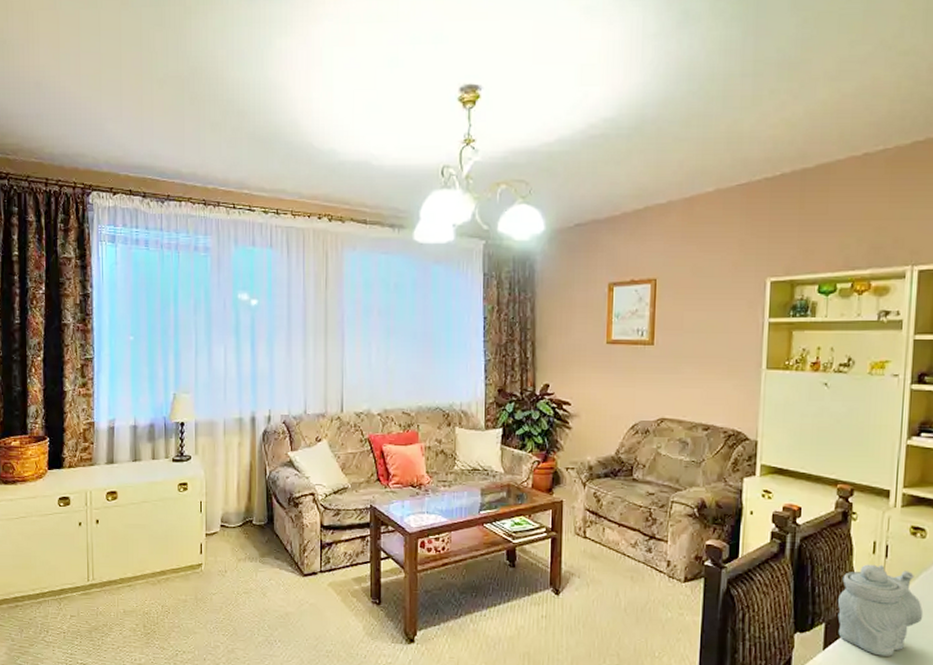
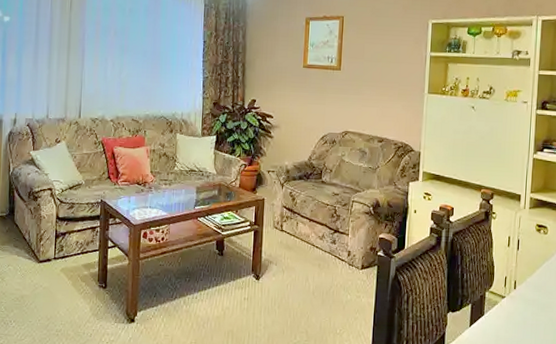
teapot: present [837,564,924,656] -> none [481,255,546,332]

